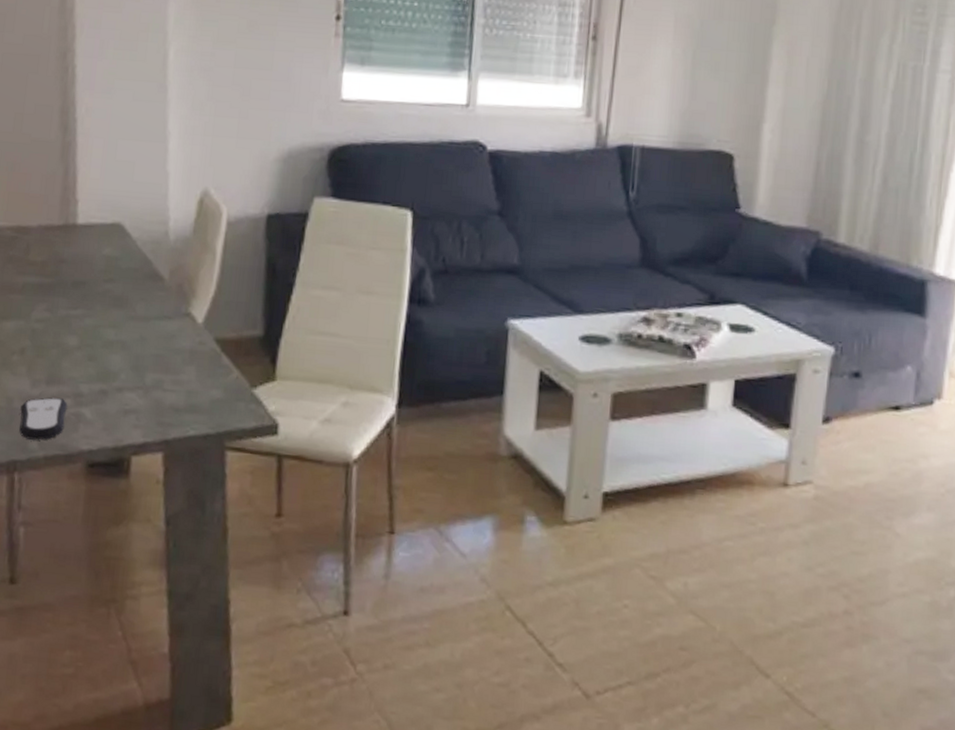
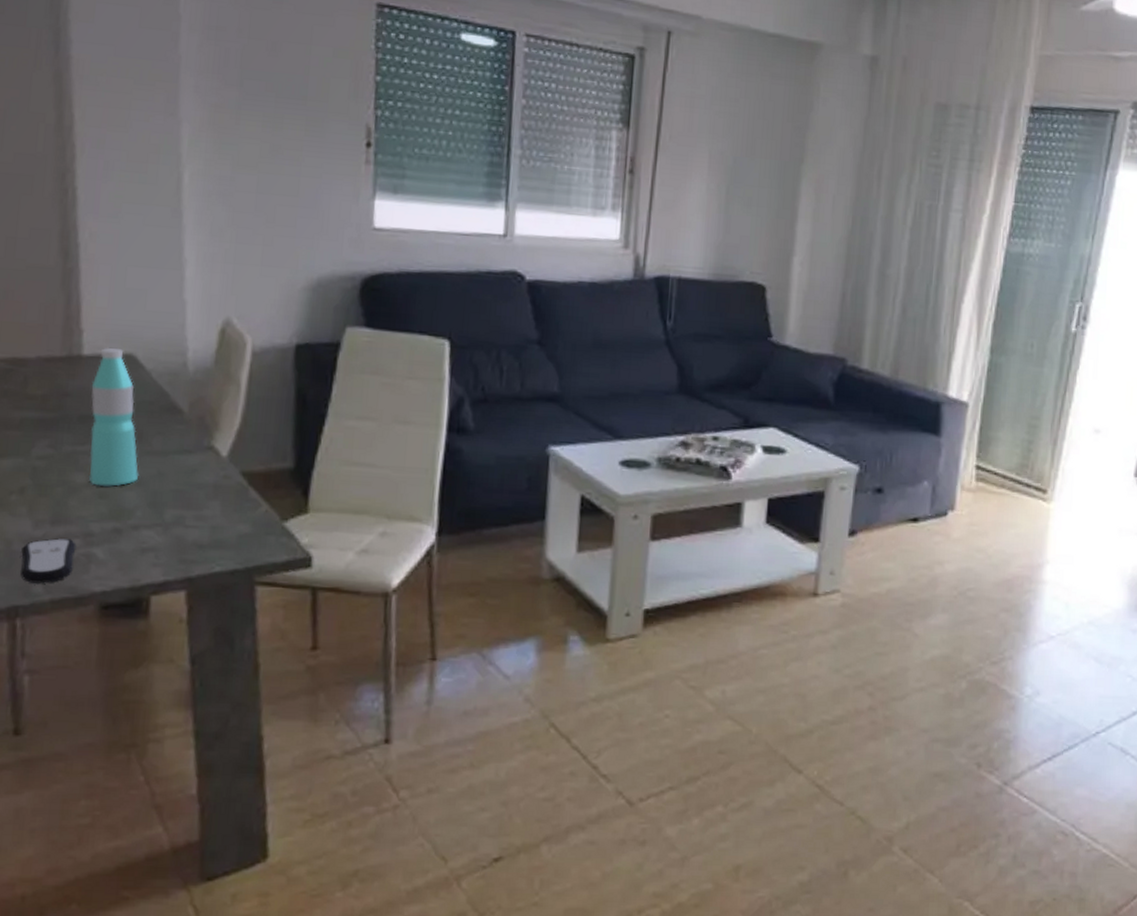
water bottle: none [80,216,124,350] -> present [88,347,139,486]

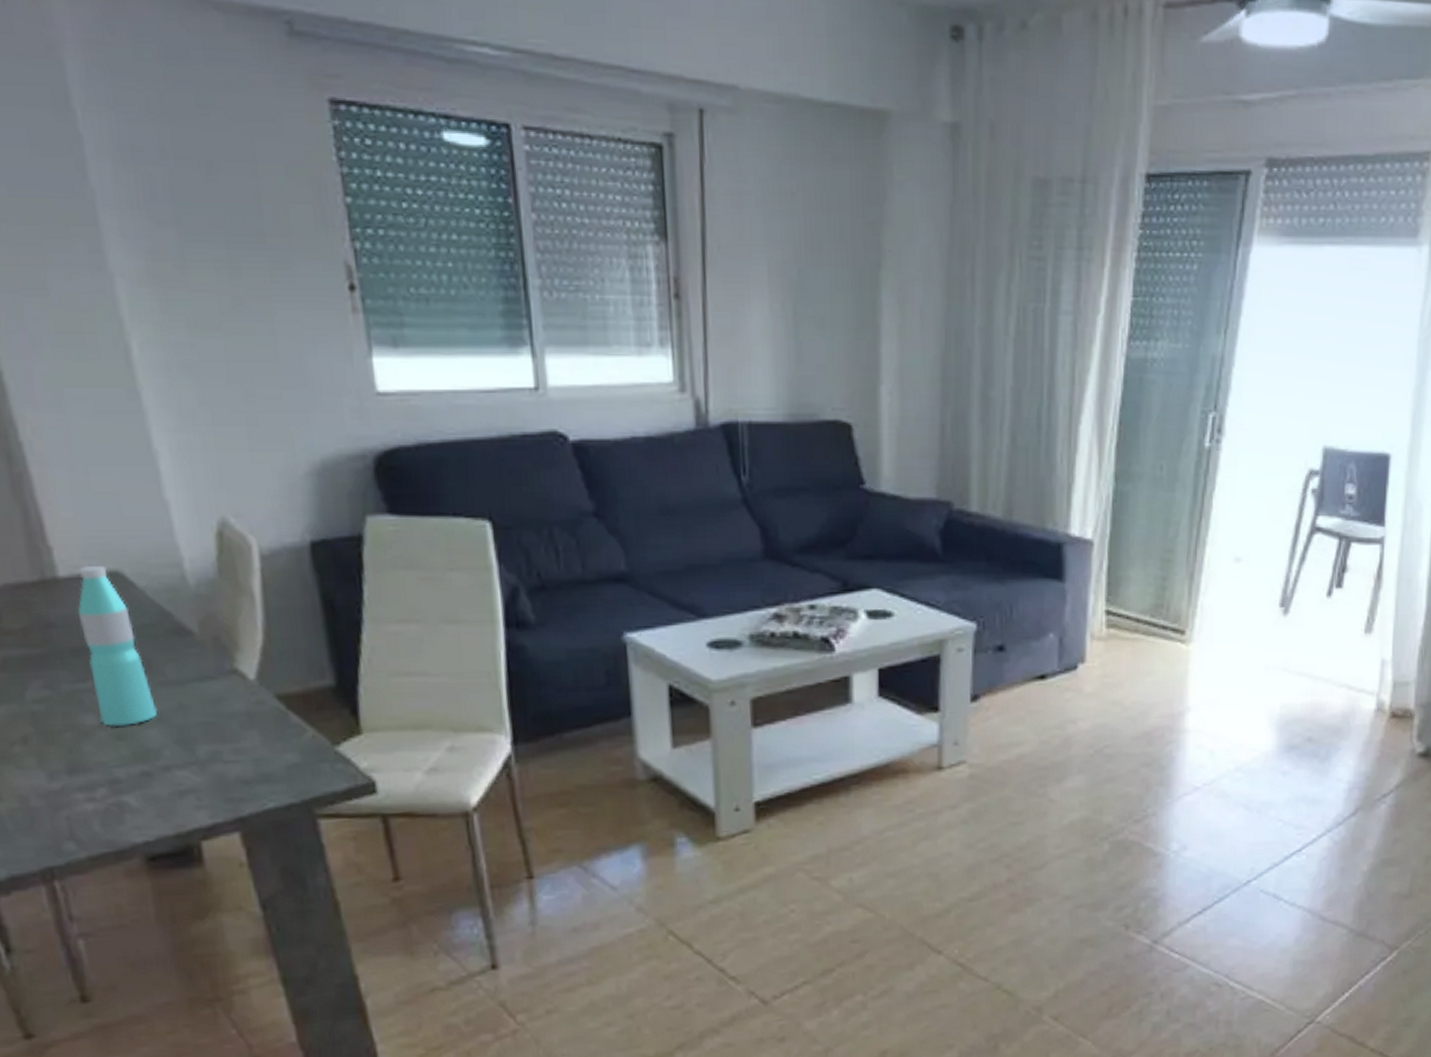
remote control: present [20,538,77,584] -> none [41,789,106,841]

